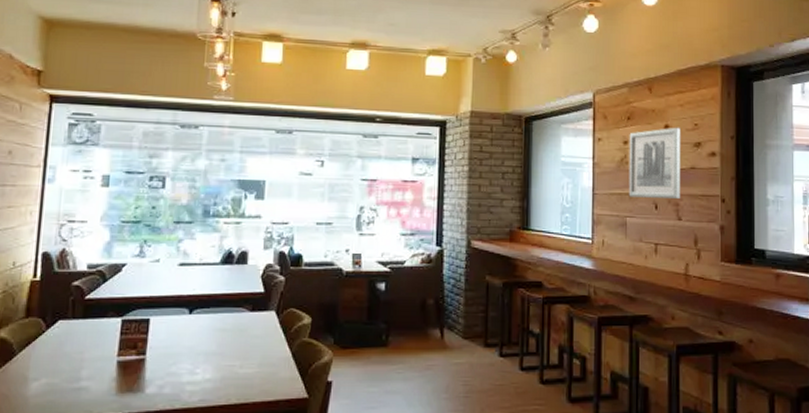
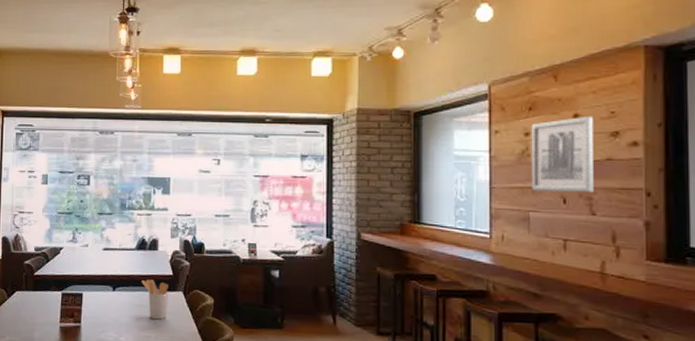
utensil holder: none [225,298,259,345] -> present [141,279,169,320]

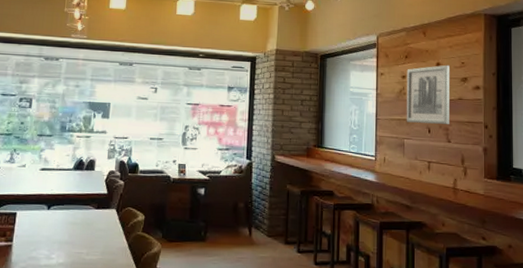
utensil holder: present [141,279,169,320] -> none [76,198,103,237]

